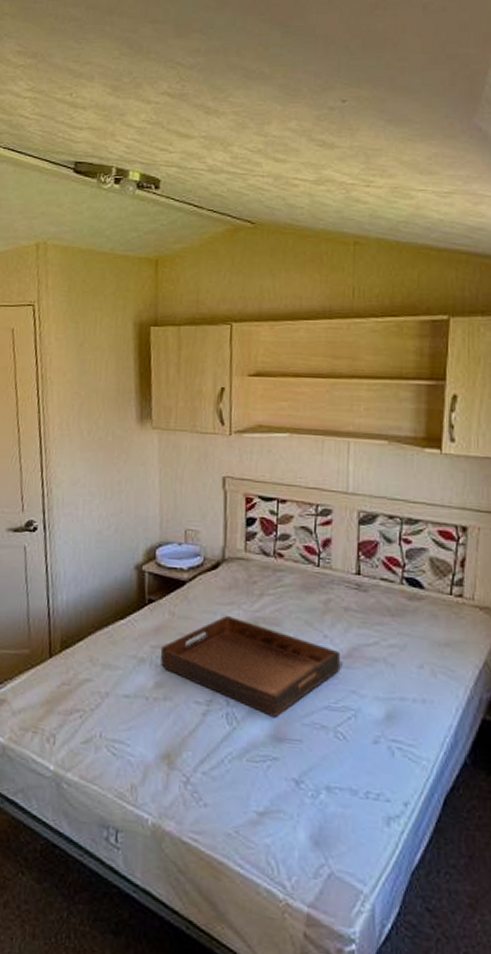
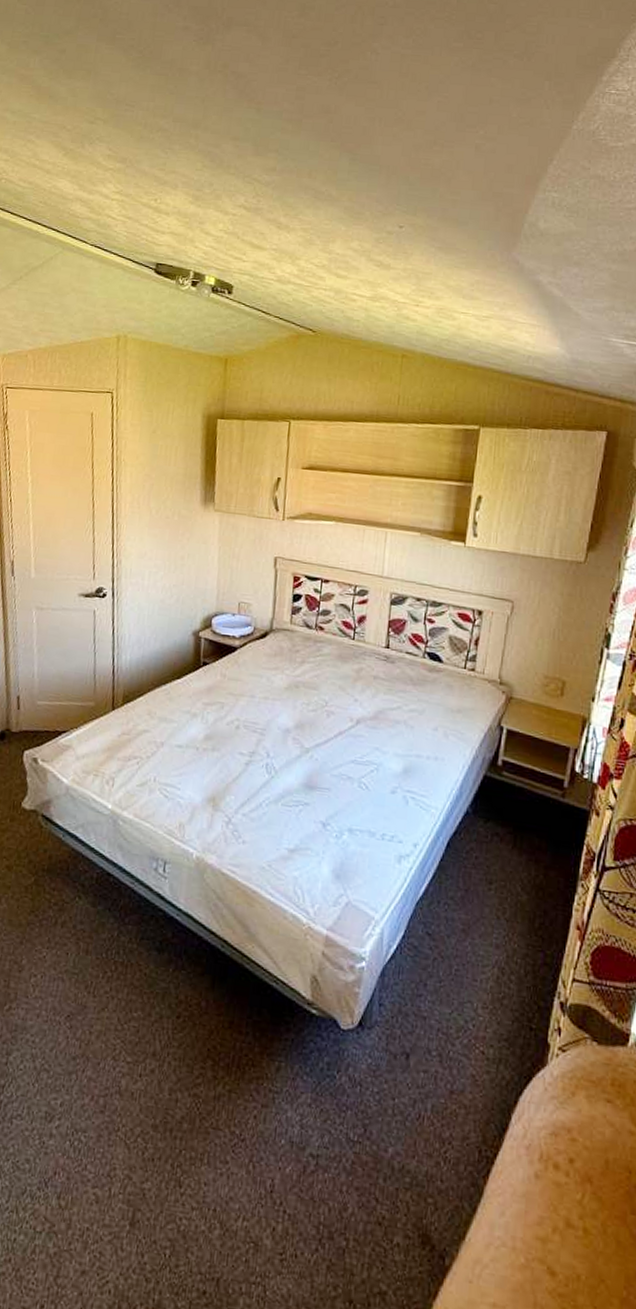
serving tray: present [160,615,341,719] -> none [210,678,368,770]

